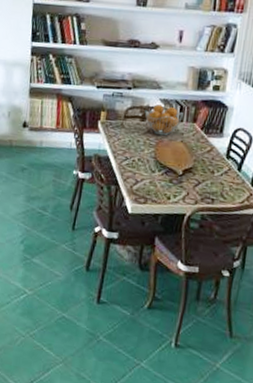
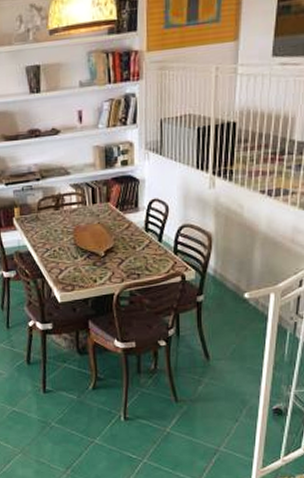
fruit basket: present [144,104,184,136] -> none [57,190,96,221]

